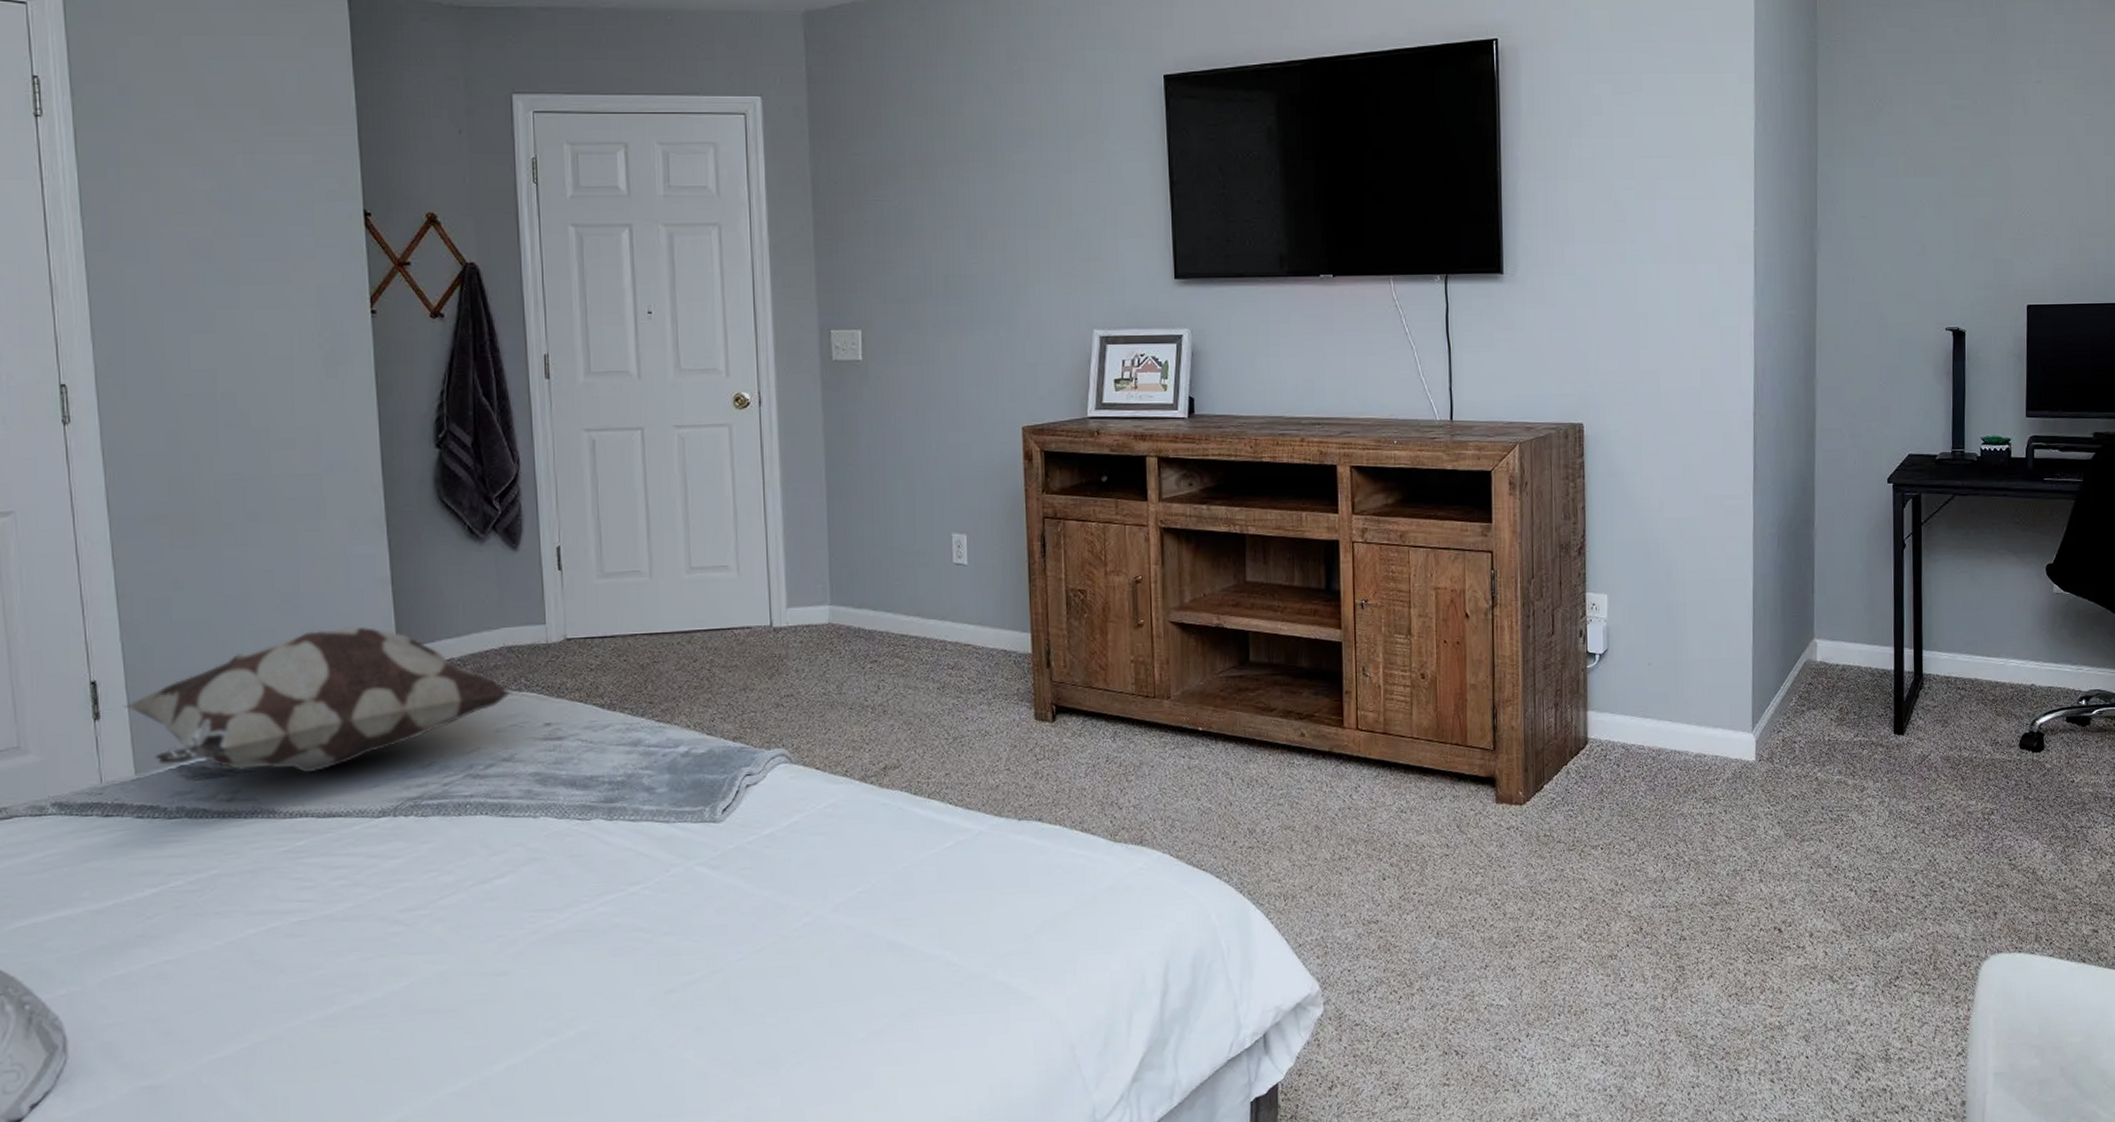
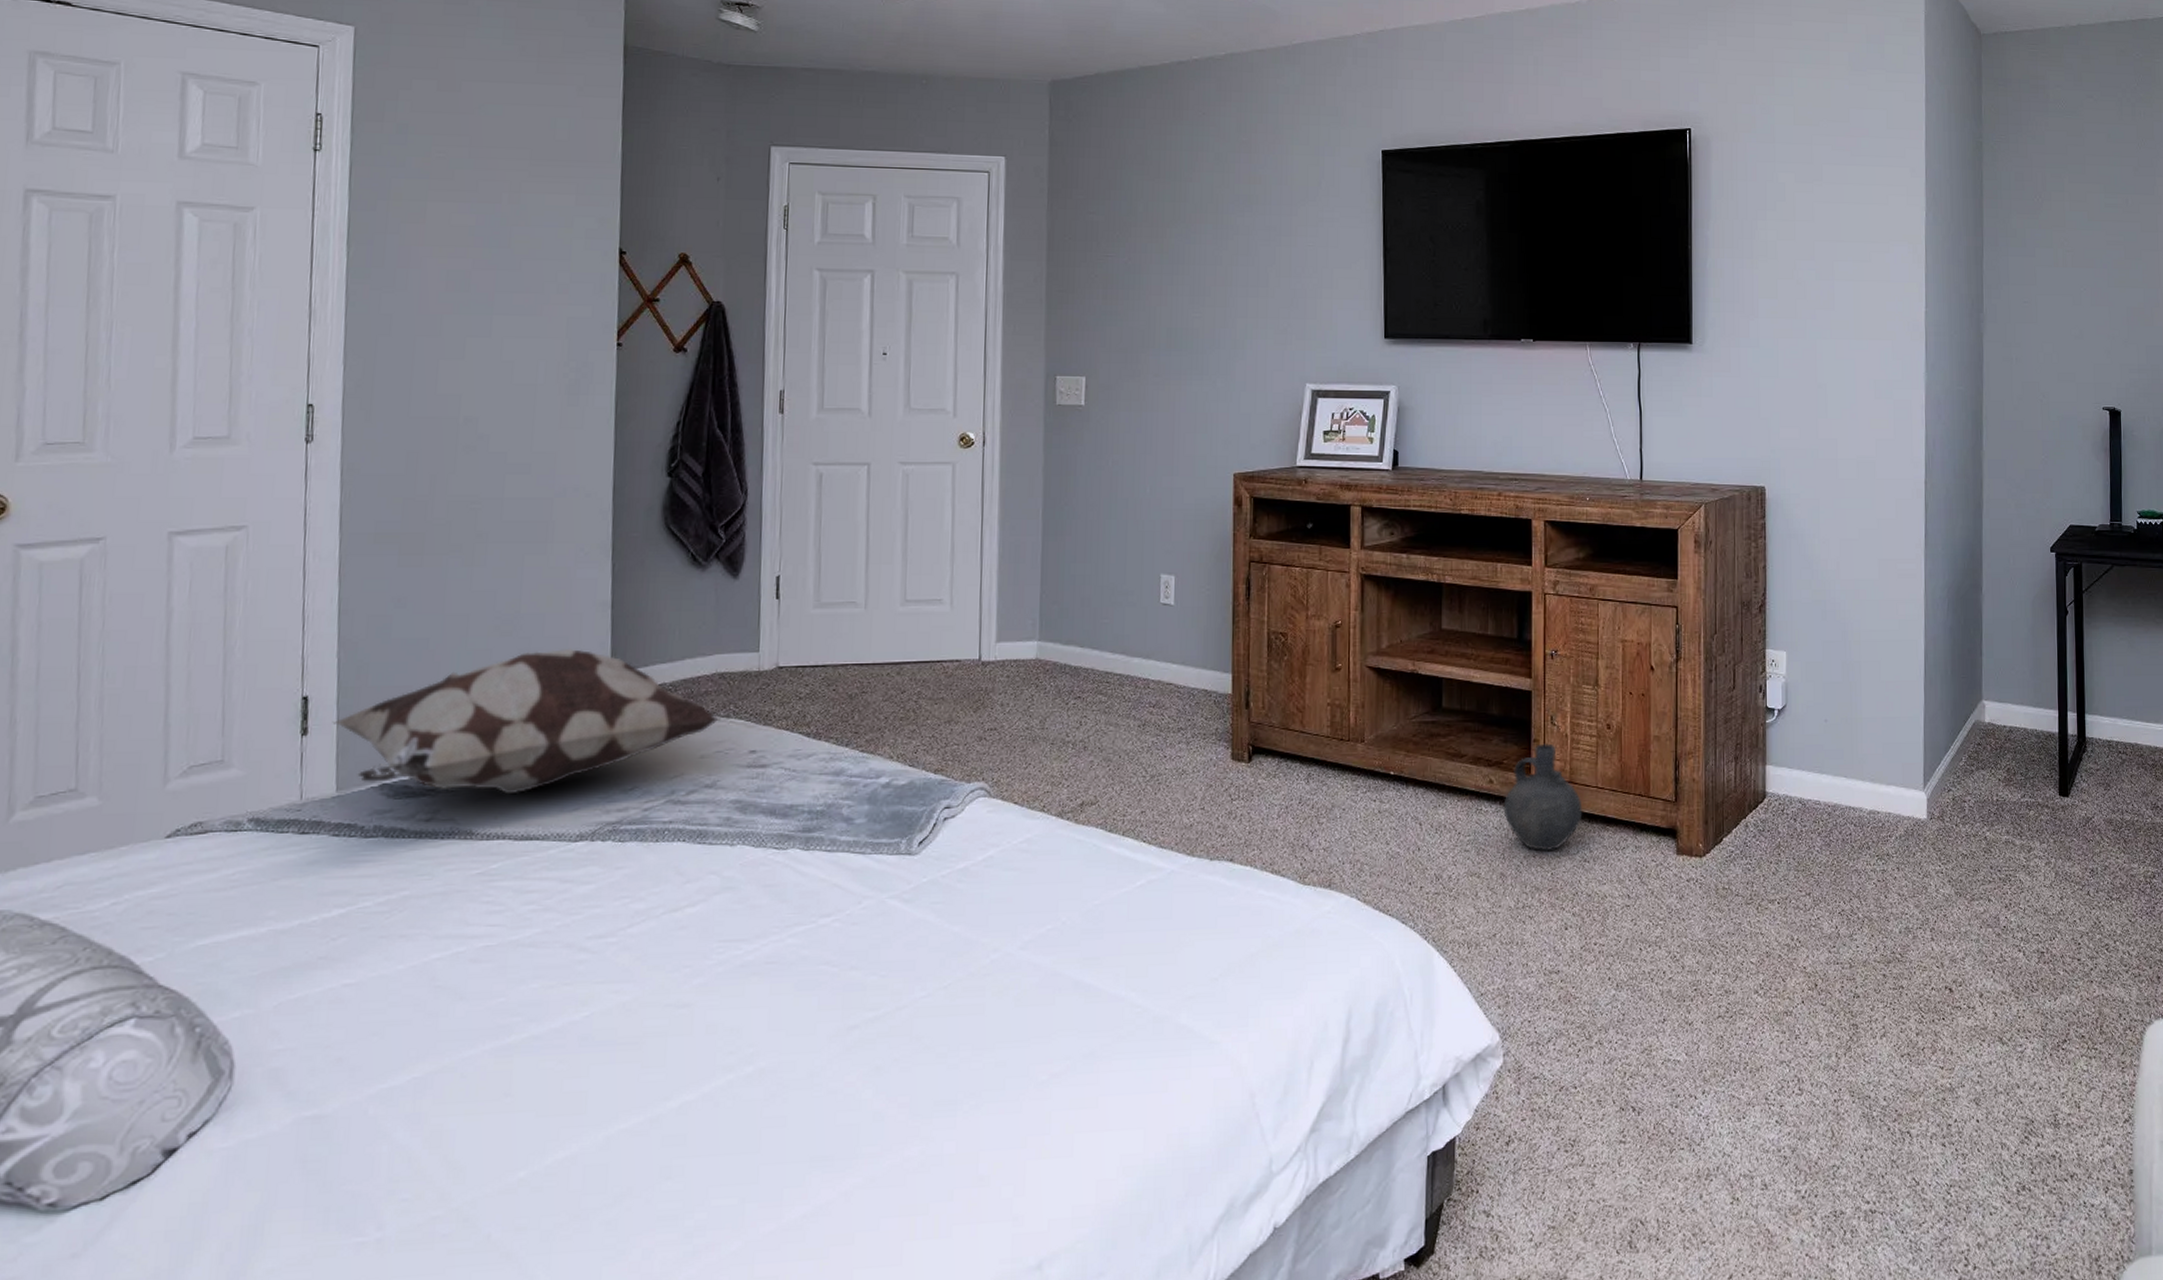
ceramic jug: none [1316,695,1398,803] -> present [1503,743,1583,852]

